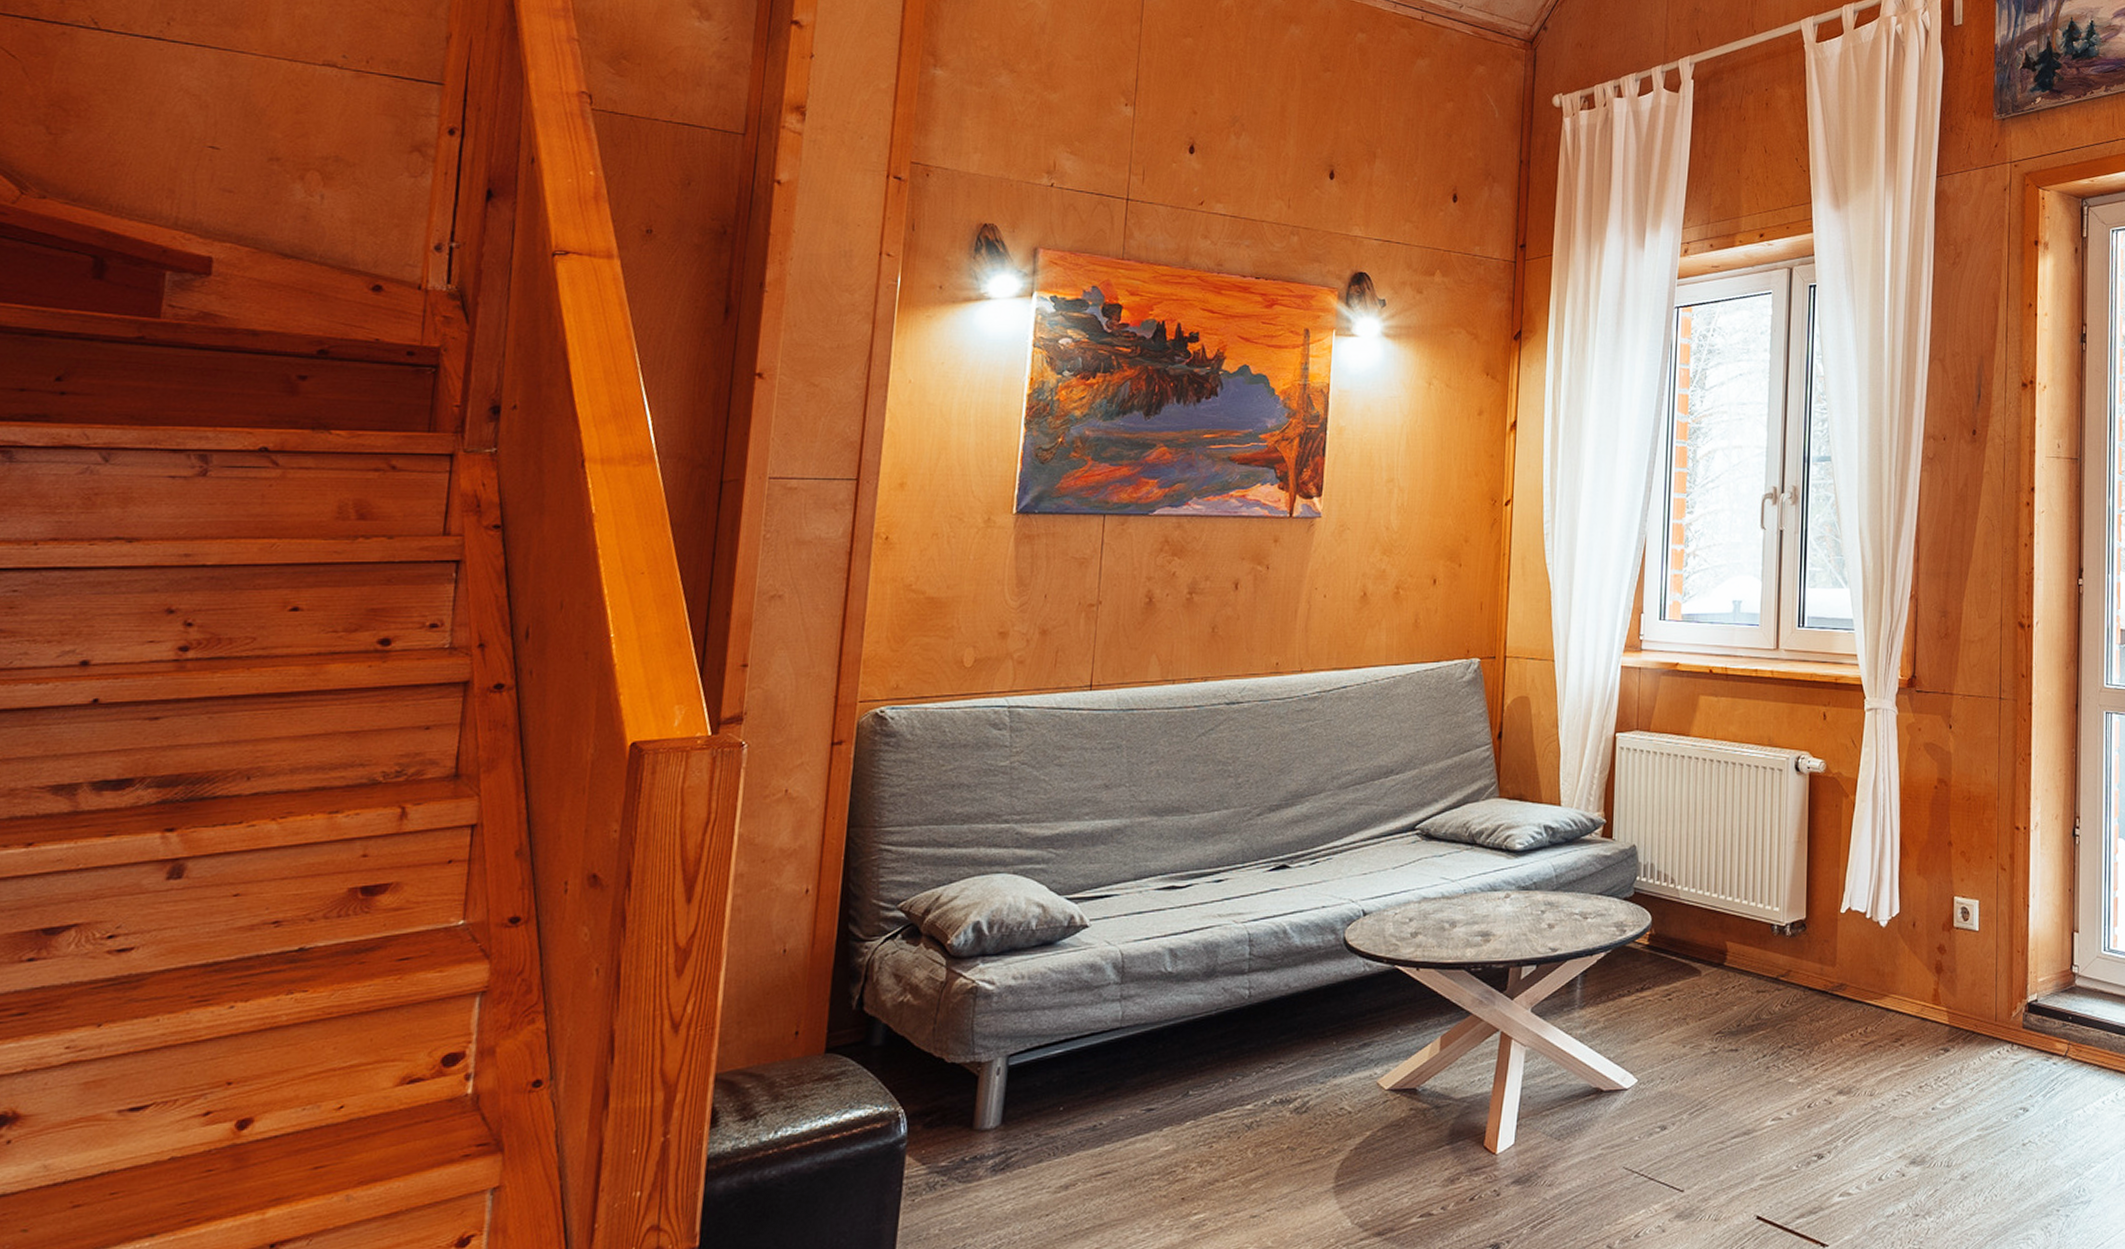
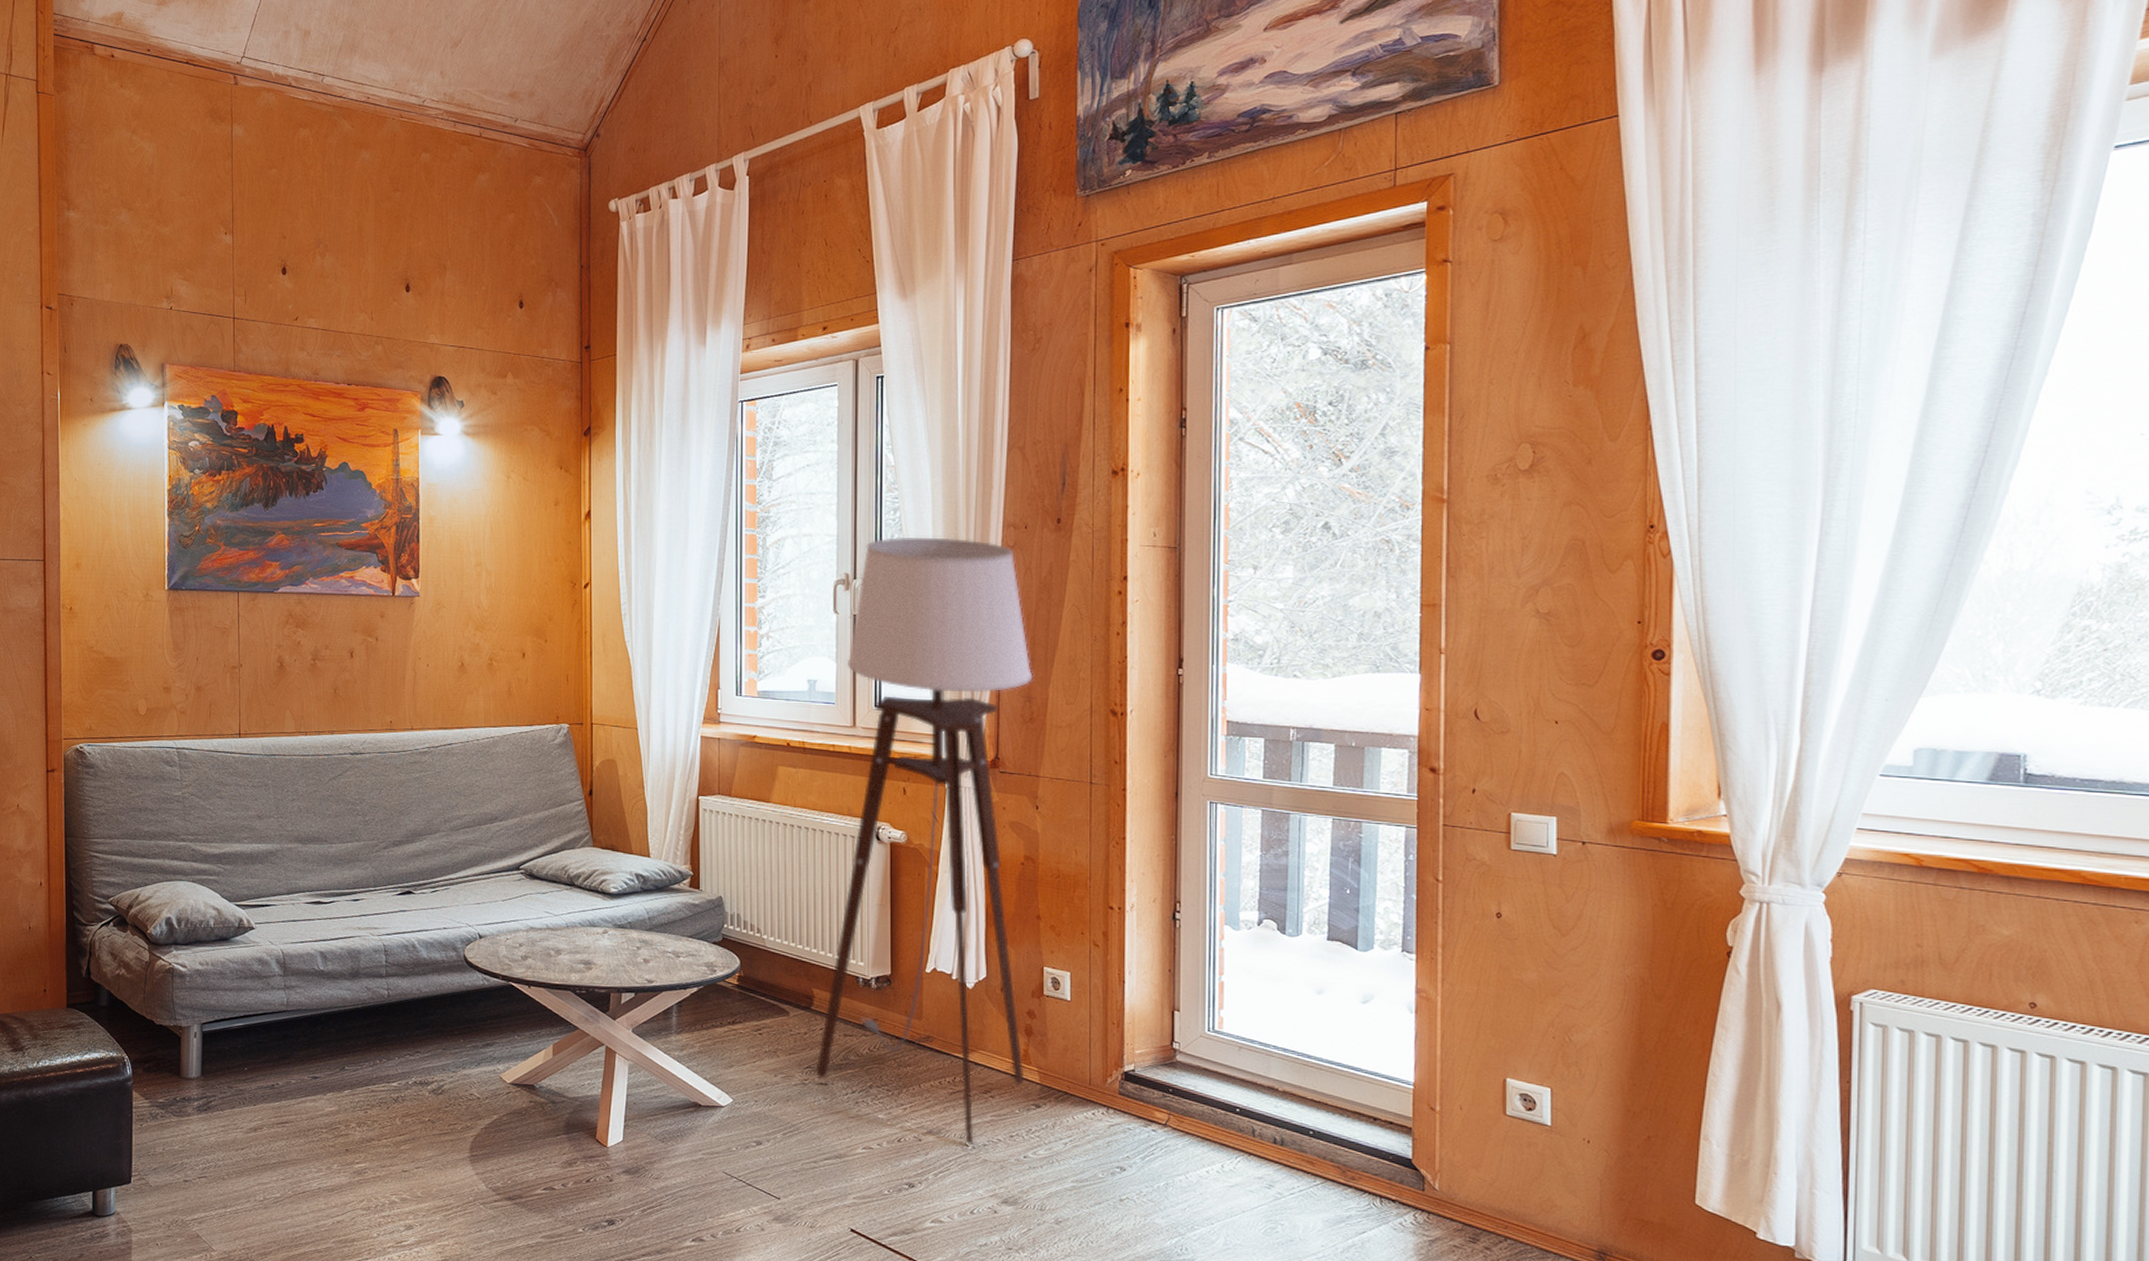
floor lamp: none [1726,449,1949,1105] -> present [815,537,1033,1147]

